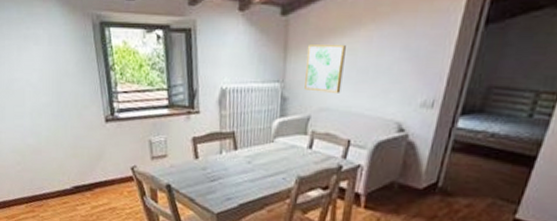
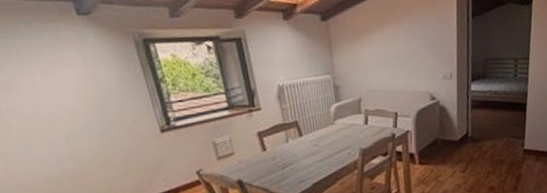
wall art: present [304,45,346,93] -> none [349,40,382,78]

